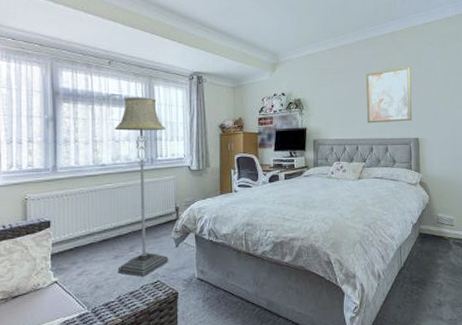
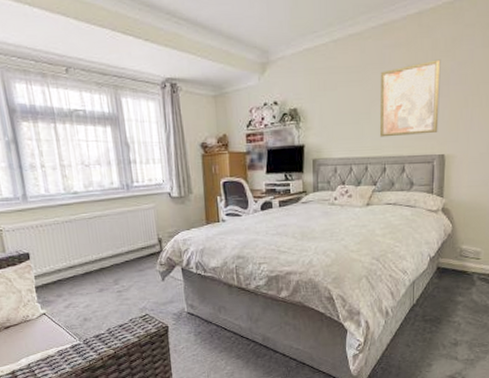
floor lamp: present [114,96,169,278] -> none [82,111,156,311]

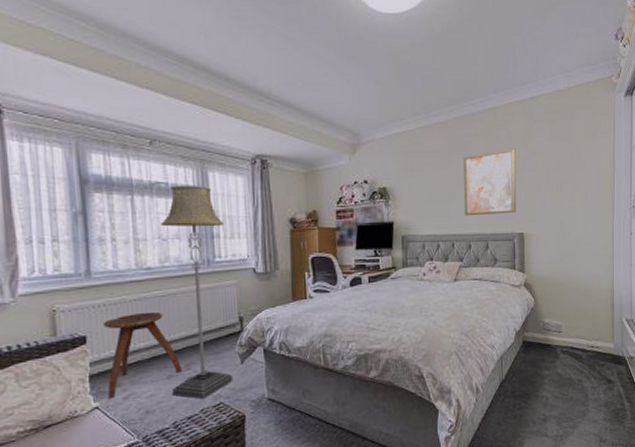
stool: none [41,232,112,307] -> present [102,311,183,399]
floor lamp: none [82,111,156,311] -> present [160,185,233,400]

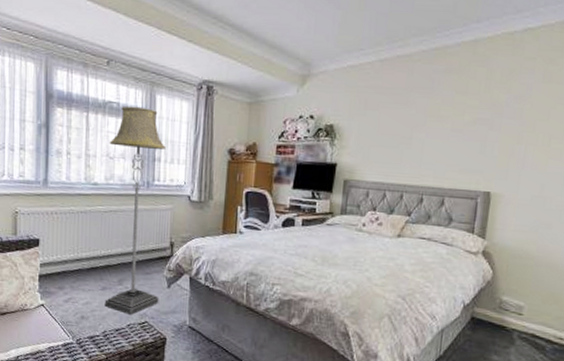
stool: present [102,311,183,399] -> none [51,224,116,300]
wall art: present [463,148,517,216] -> none [419,90,495,168]

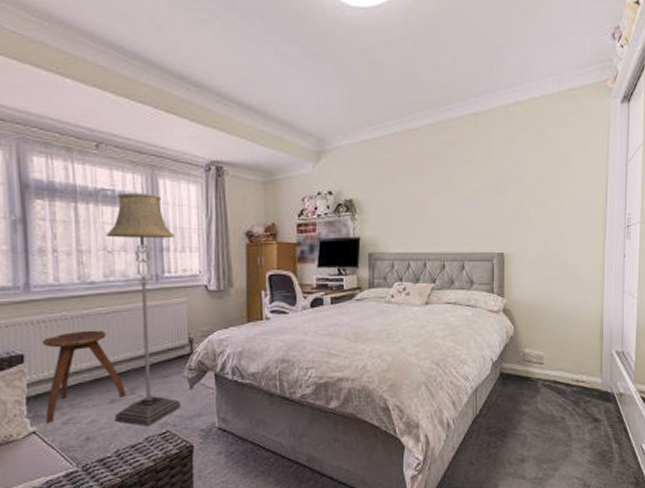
stool: none [51,224,116,300] -> present [41,330,127,424]

